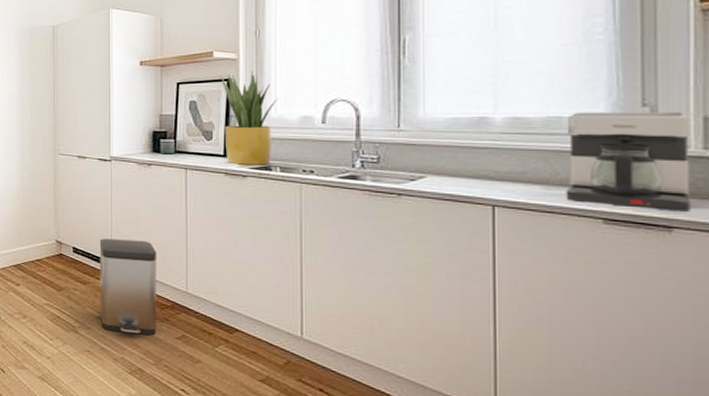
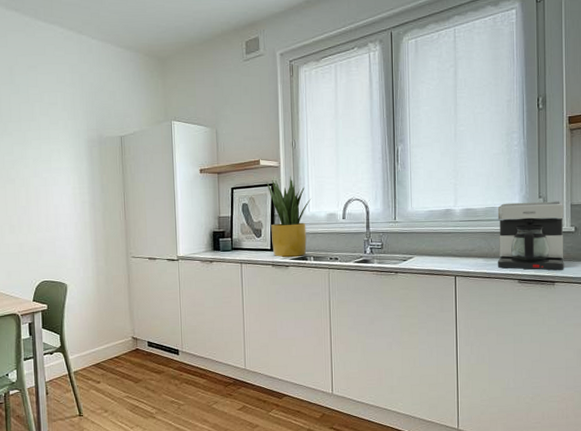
pedal bin: present [99,238,158,336] -> none [171,329,222,413]

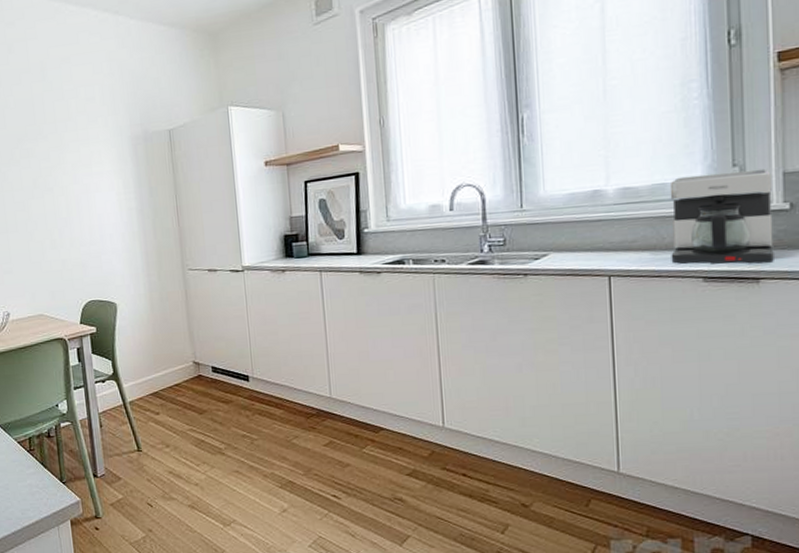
planter: present [266,176,312,257] -> none [348,162,408,262]

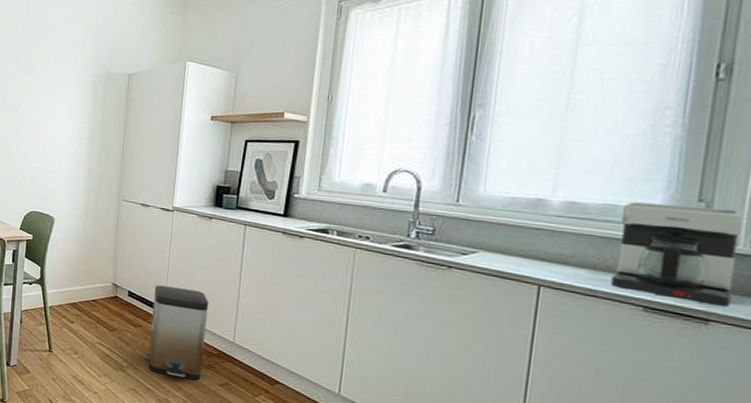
pedal bin: none [238,350,304,449] -> present [148,285,209,381]

